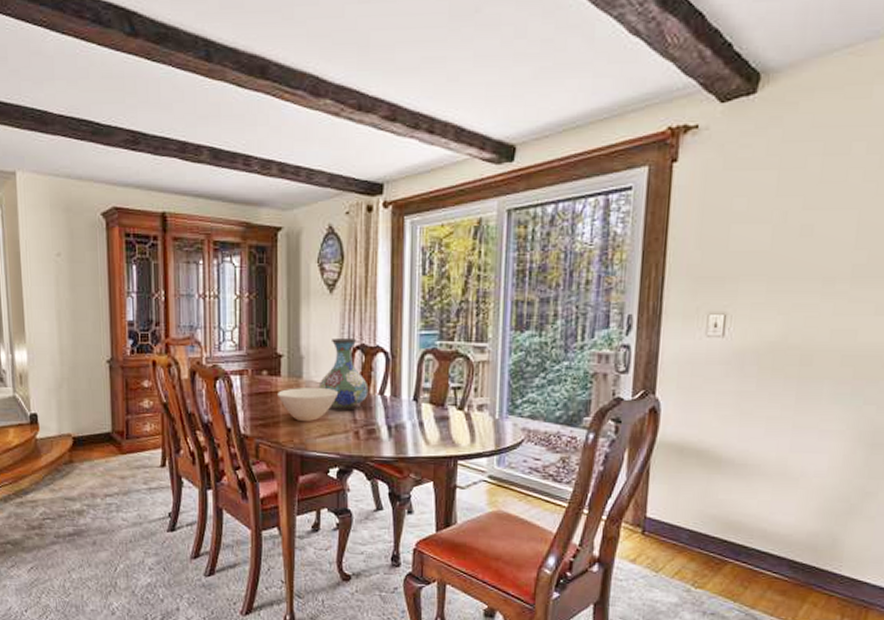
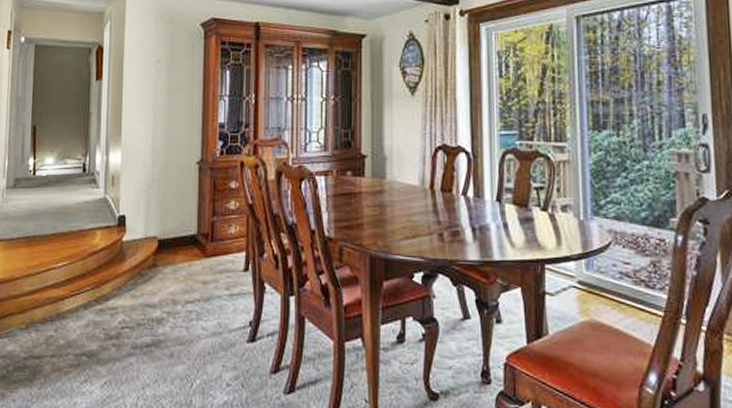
bowl: present [278,388,339,422] -> none [362,188,422,224]
vase: present [318,337,369,412] -> none [402,138,451,213]

